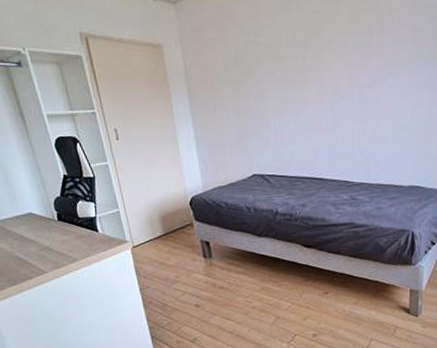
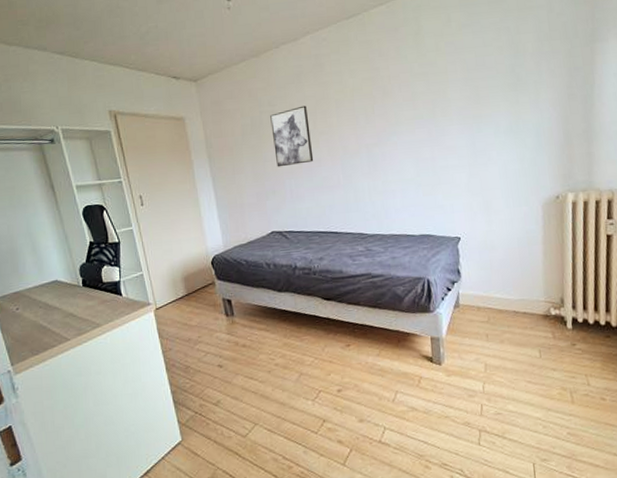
wall art: none [256,37,301,106] -> present [270,105,314,167]

